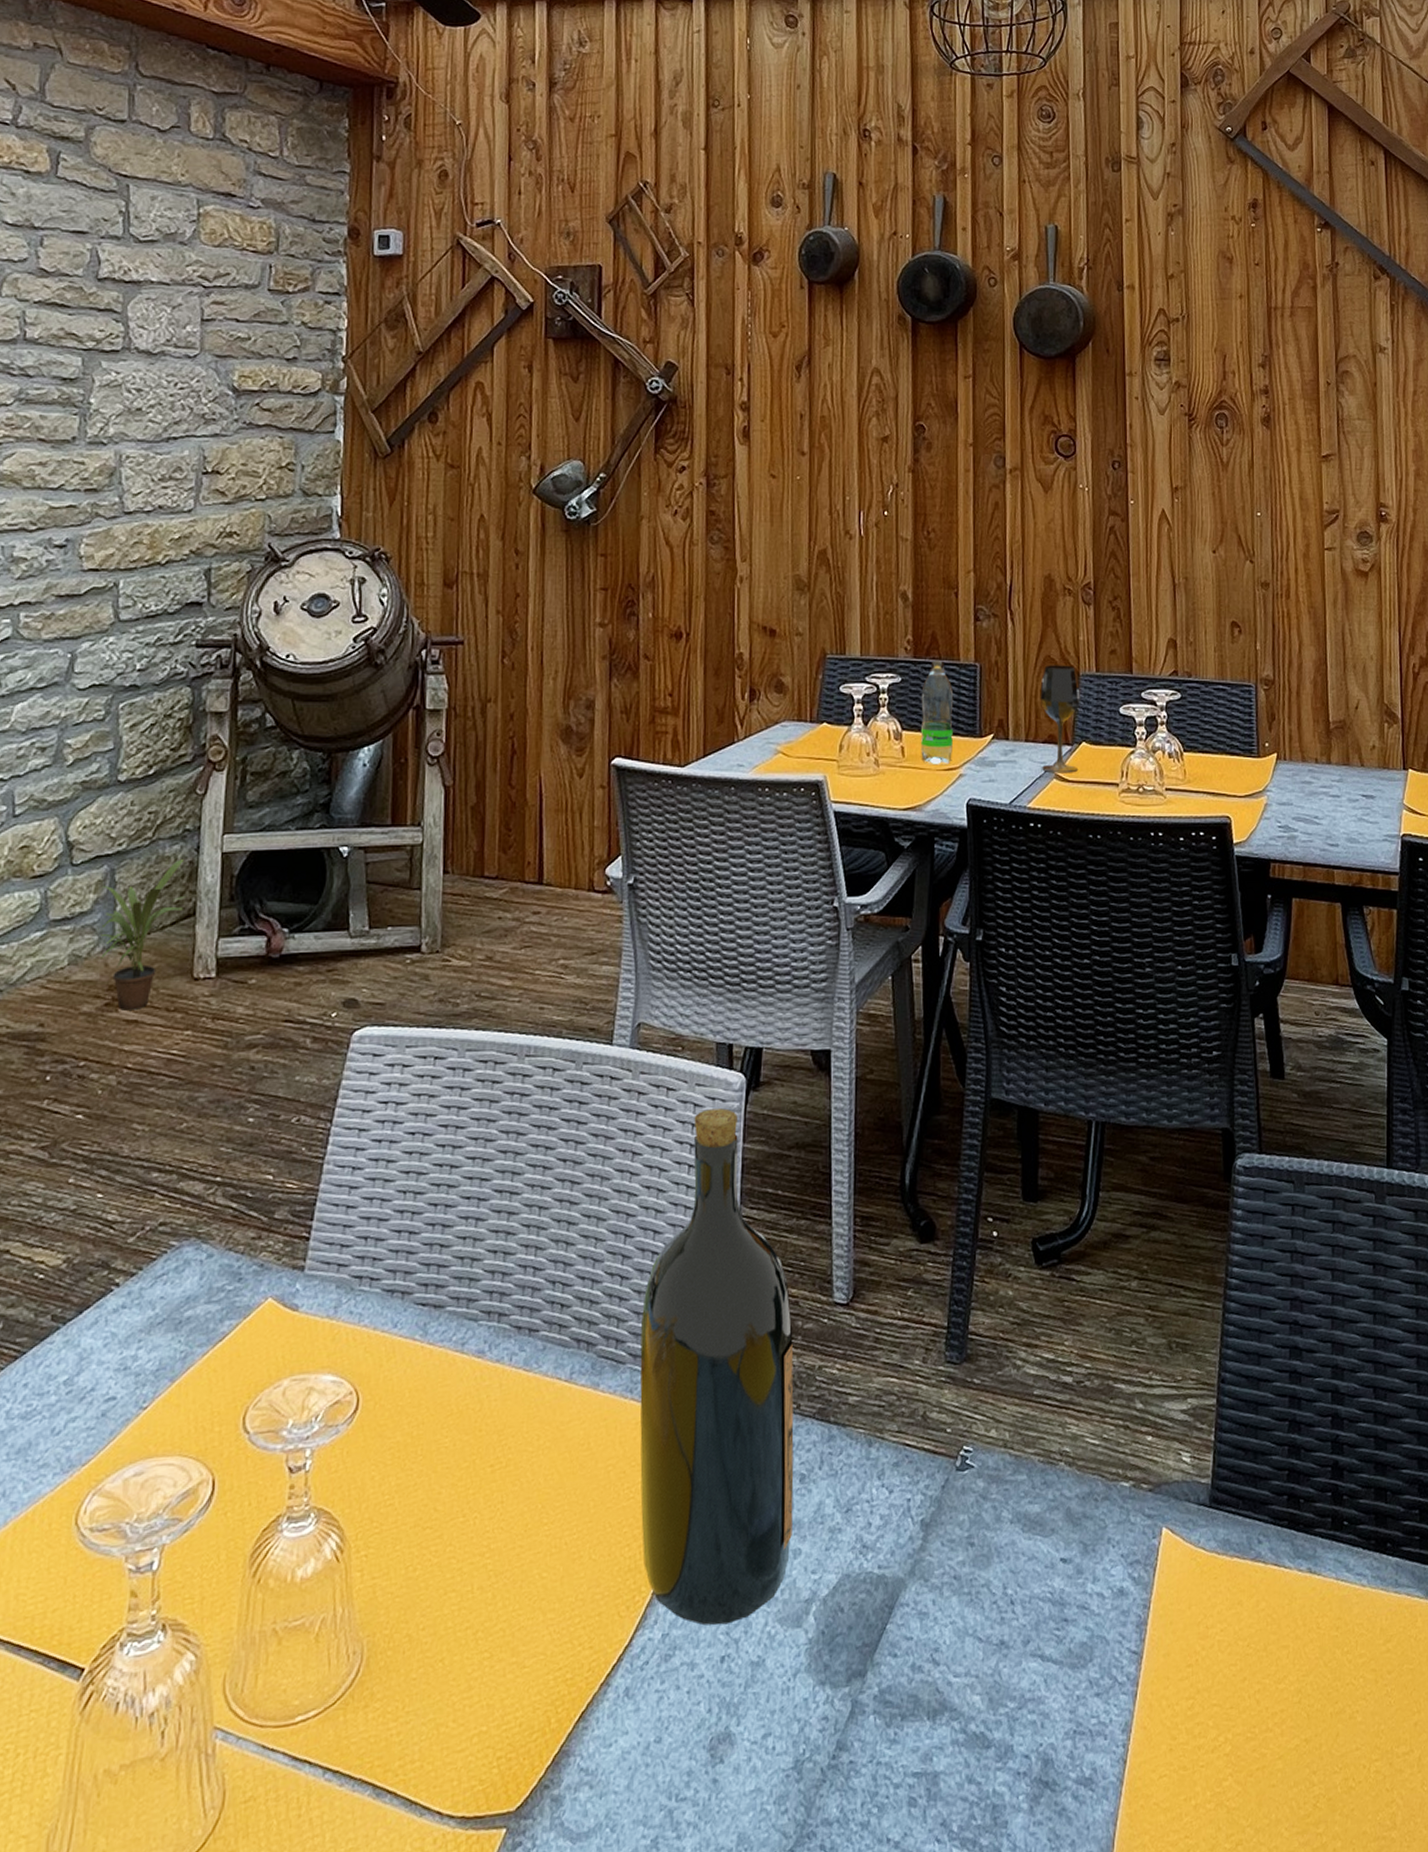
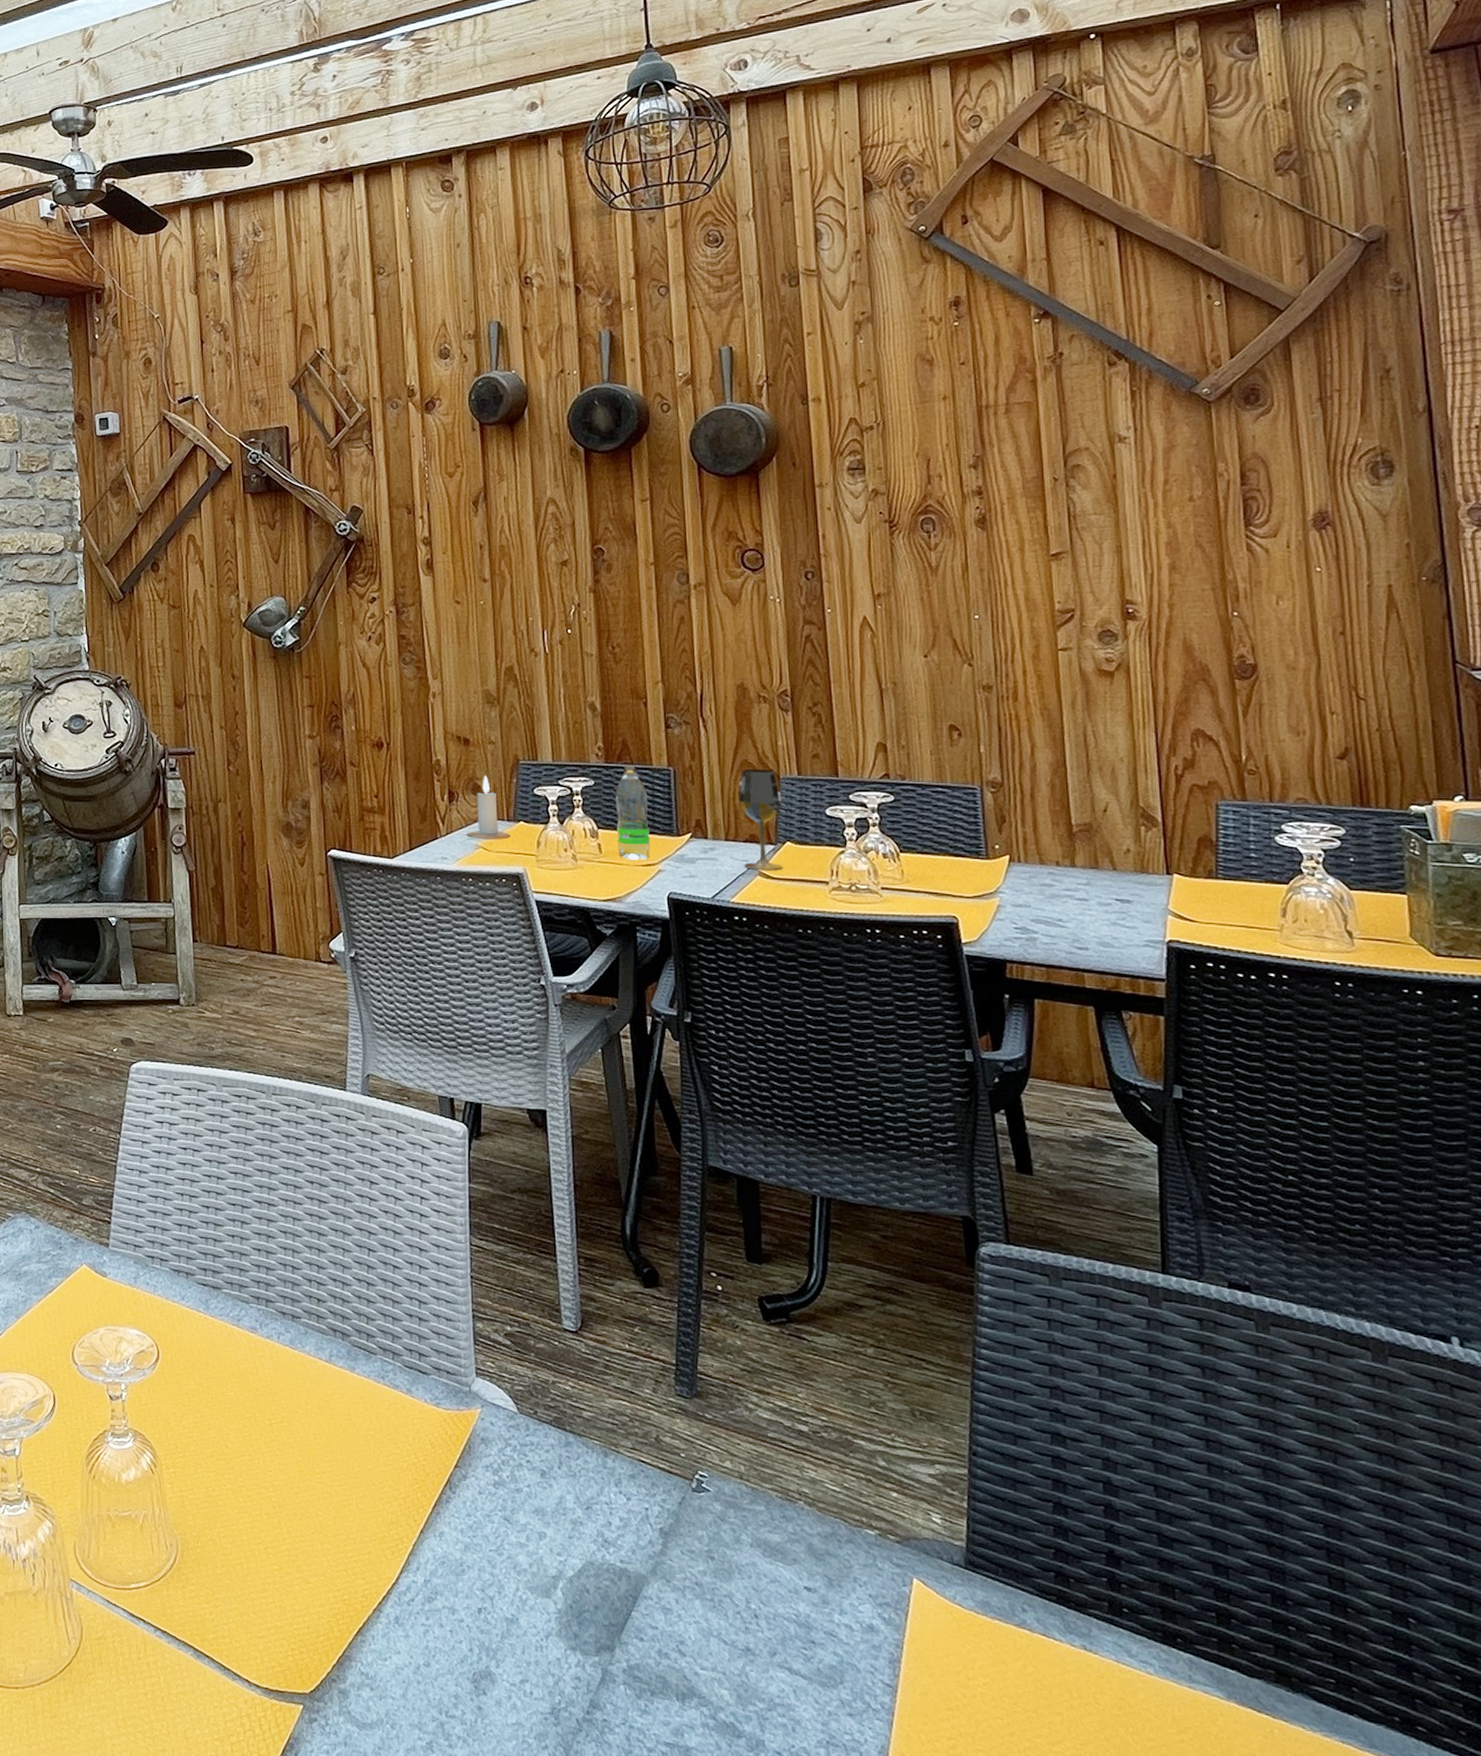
wine bottle: present [640,1108,794,1626] -> none [388,1152,537,1583]
candle: none [766,672,812,743] -> present [466,776,510,839]

